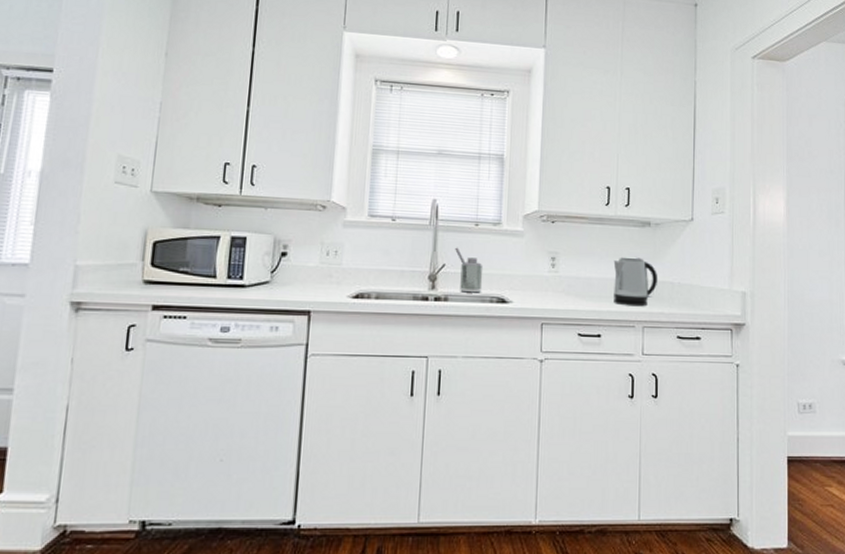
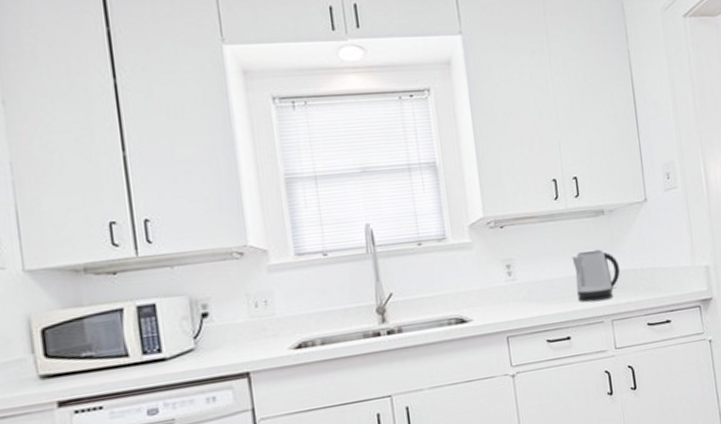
soap dispenser: present [455,247,484,293] -> none [400,272,438,320]

